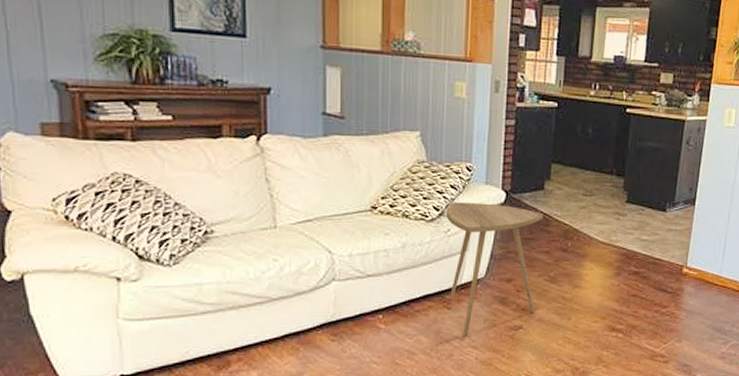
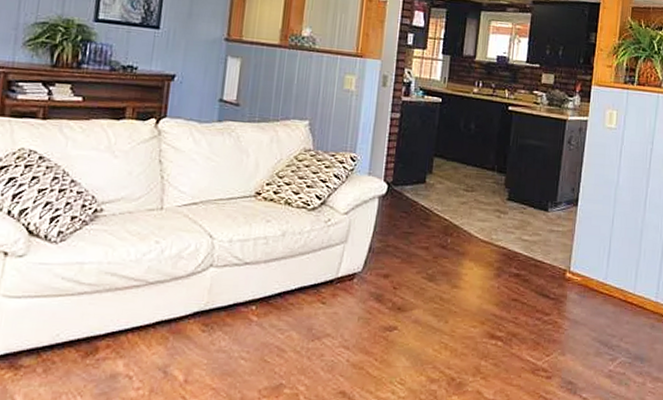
side table: present [445,202,544,337] -> none [323,191,424,335]

